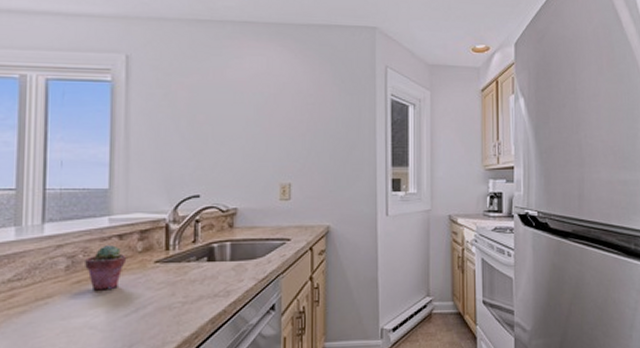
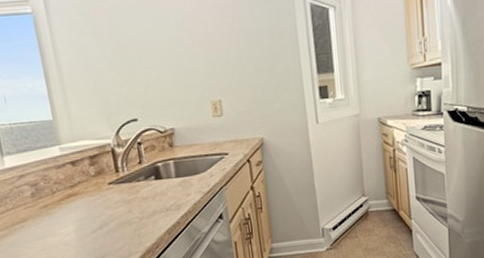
potted succulent: present [85,245,127,291] -> none [46,171,84,213]

